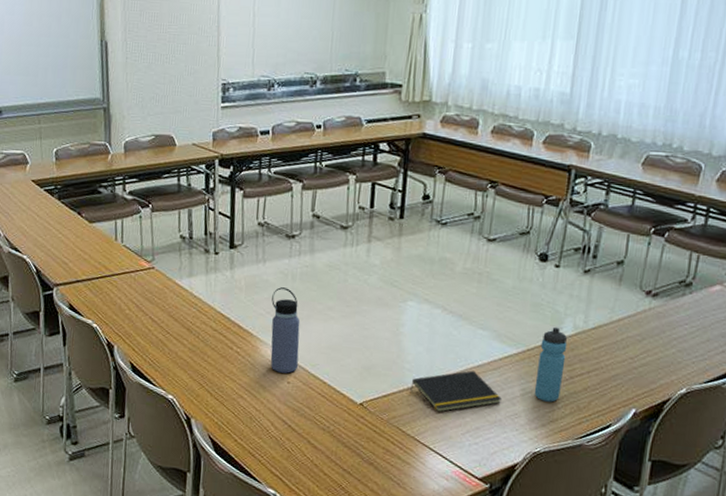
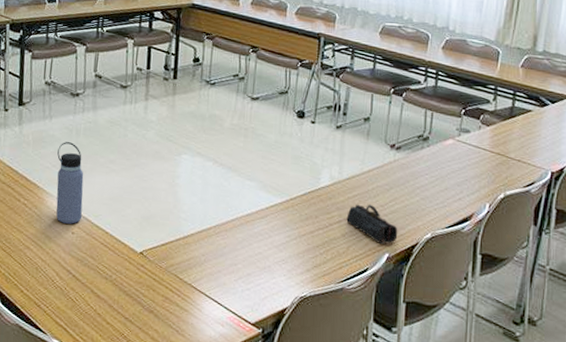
notepad: present [410,370,503,412] -> none [186,219,271,260]
water bottle: present [534,326,567,402] -> none [298,177,326,248]
pencil case: none [589,357,648,400] -> present [346,205,398,244]

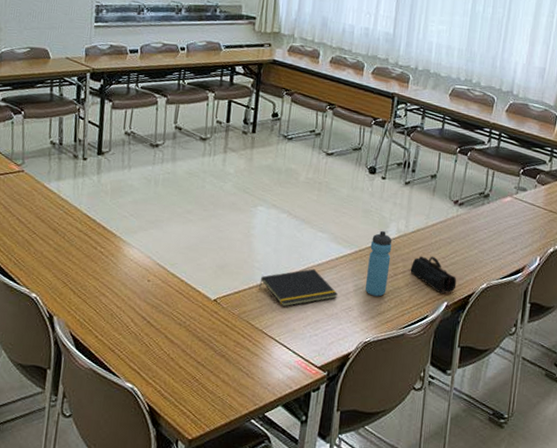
water bottle: present [56,142,84,224] -> none [132,192,161,272]
notepad: none [186,219,271,260] -> present [259,268,339,307]
water bottle: none [298,177,326,248] -> present [365,230,392,297]

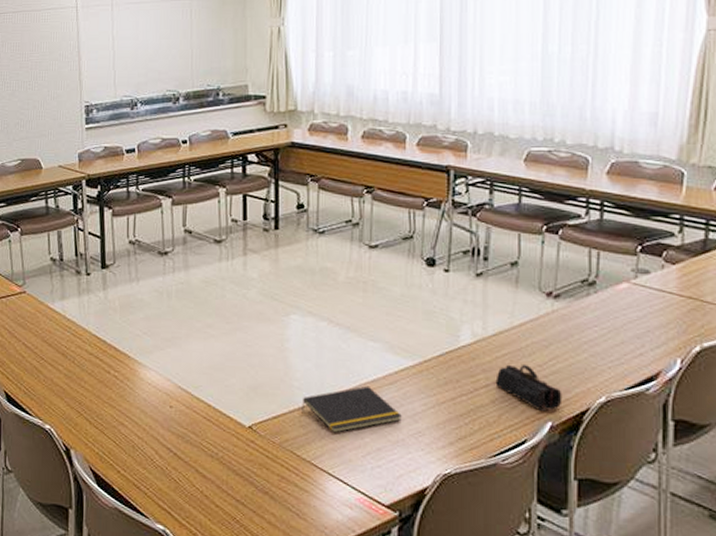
water bottle: present [365,230,392,297] -> none [437,335,467,418]

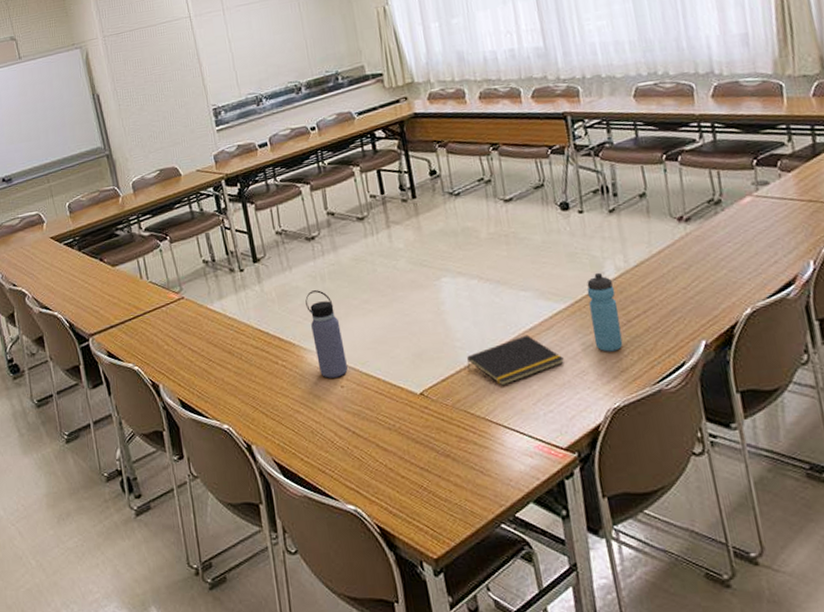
water bottle: none [148,306,180,397] -> present [305,290,348,378]
water bottle: none [437,335,467,418] -> present [586,272,623,352]
pencil case: present [495,365,562,411] -> none [645,290,712,331]

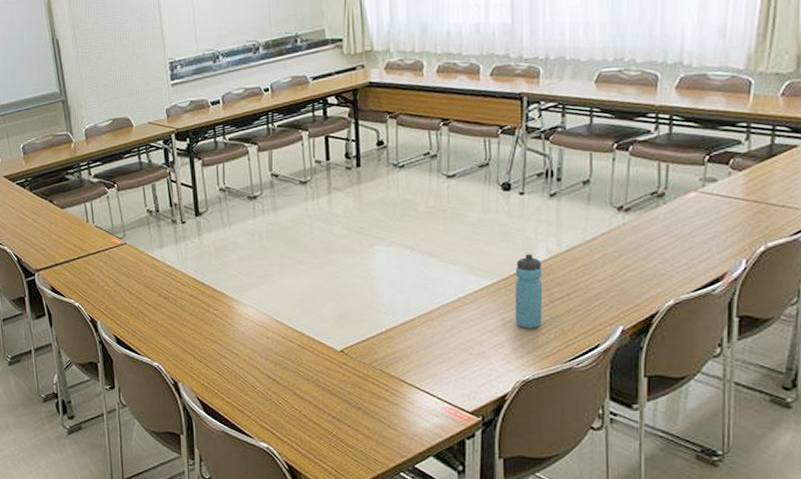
water bottle: present [305,290,348,378] -> none [242,247,275,329]
notepad: present [467,334,565,386] -> none [389,306,483,351]

